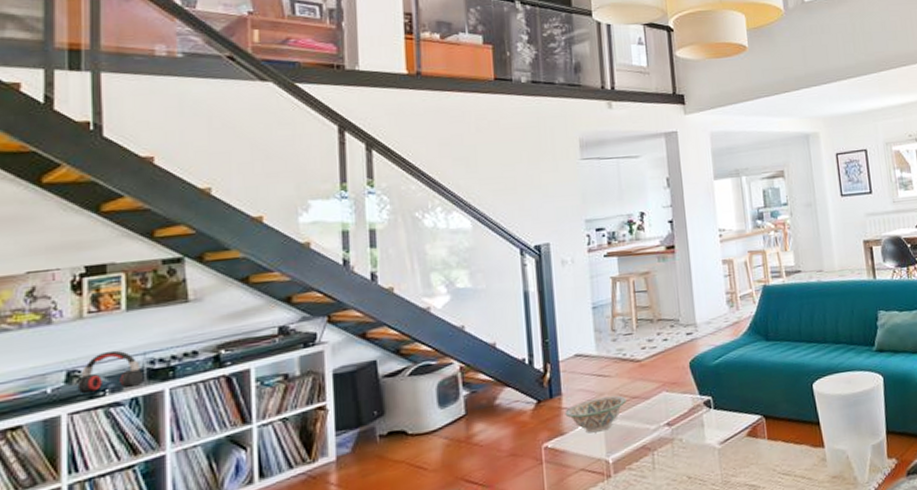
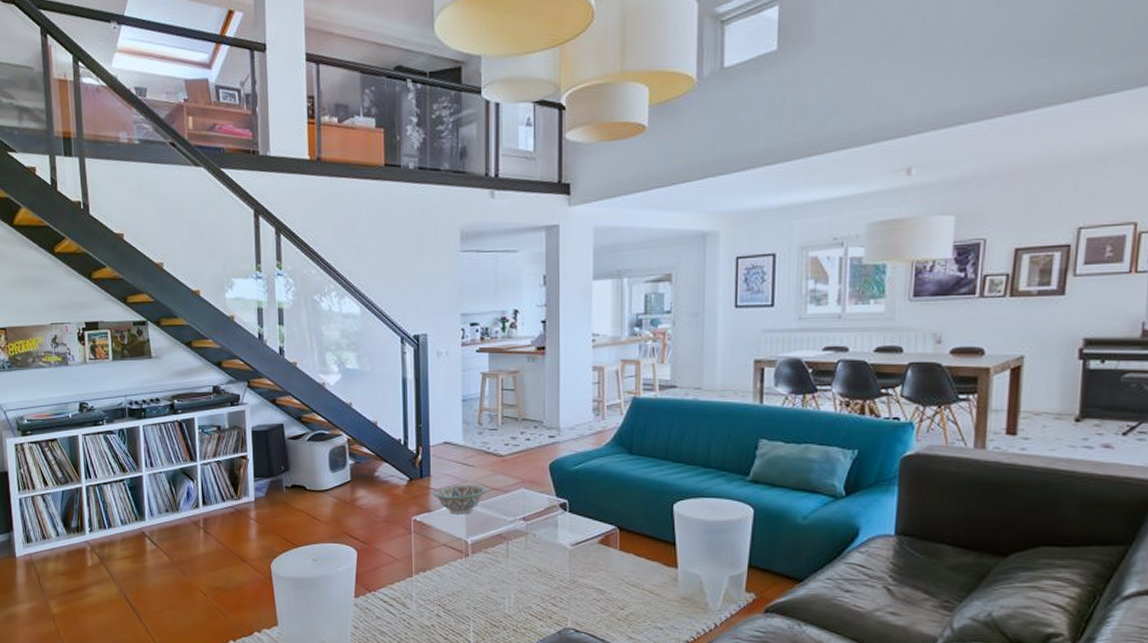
headphones: present [79,350,144,394] -> none [87,391,127,422]

